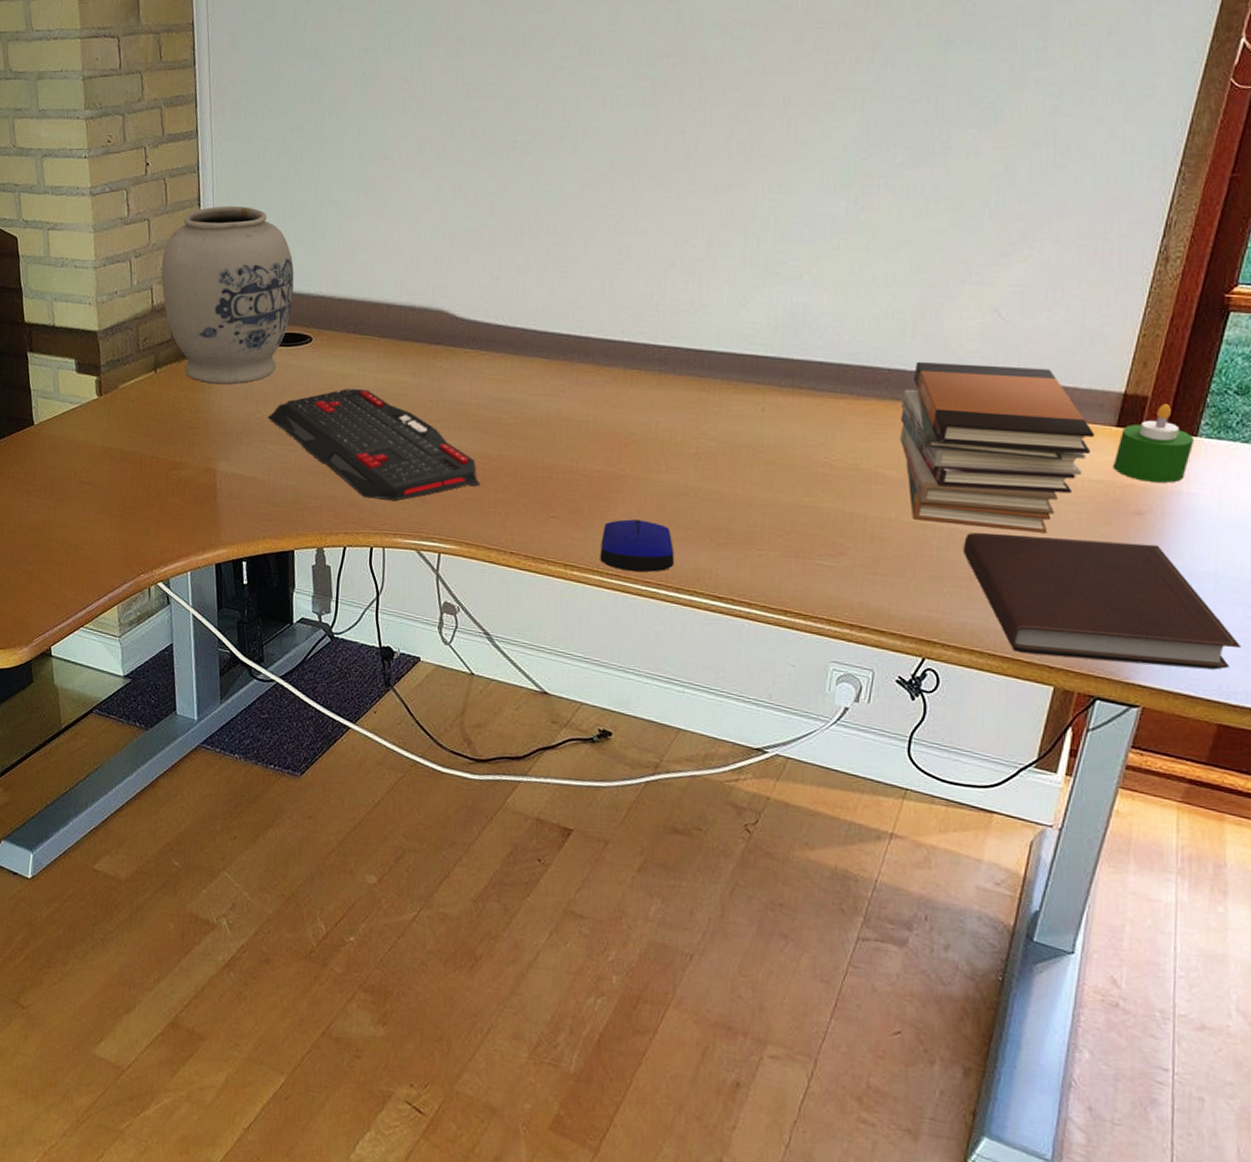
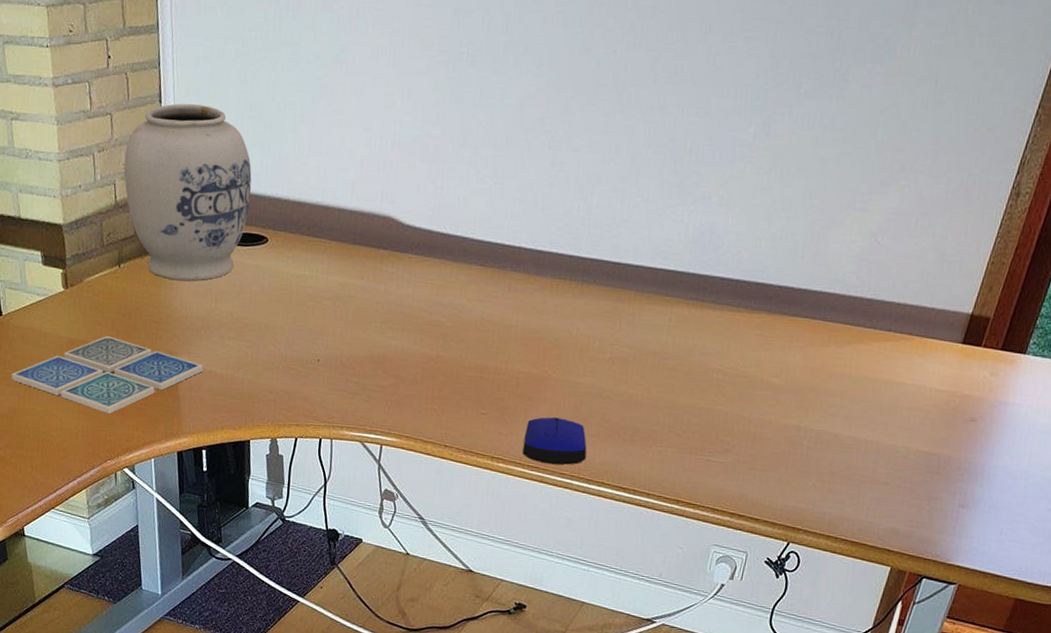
drink coaster: none [41,443,244,524] -> present [11,336,204,414]
keyboard: present [267,388,480,501] -> none [226,288,419,397]
book stack: present [899,362,1094,533] -> none [783,281,944,436]
notebook: present [963,532,1242,670] -> none [828,434,1041,554]
candle: present [1112,404,1195,483] -> none [955,324,1024,394]

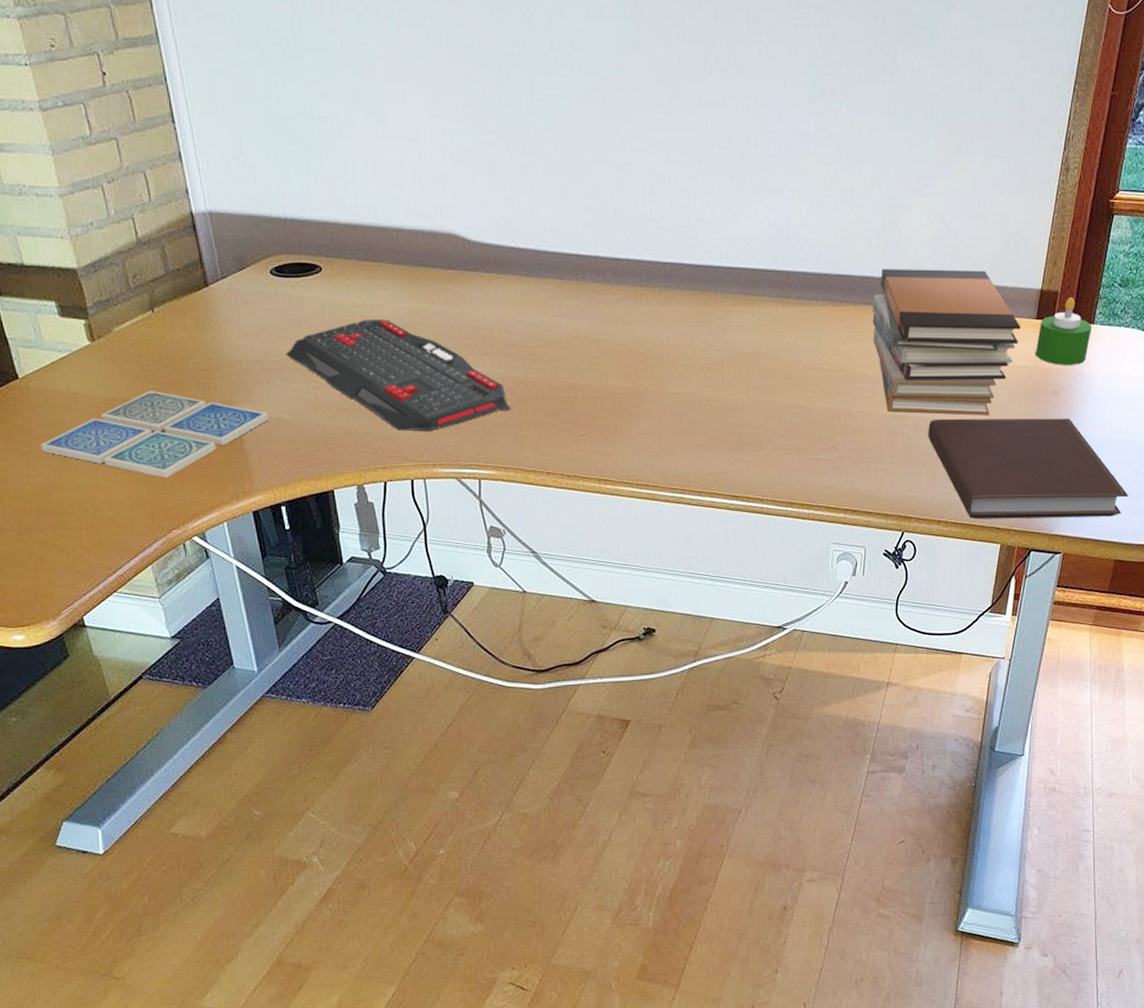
vase: present [123,103,252,282] -> none [139,123,295,322]
keyboard: none [226,288,419,397] -> present [285,318,511,432]
computer mouse: present [522,417,587,465] -> none [629,431,694,481]
book stack: none [783,281,944,436] -> present [872,269,1020,416]
notebook: none [828,434,1041,554] -> present [928,418,1129,519]
candle: none [955,324,1024,394] -> present [1035,297,1093,365]

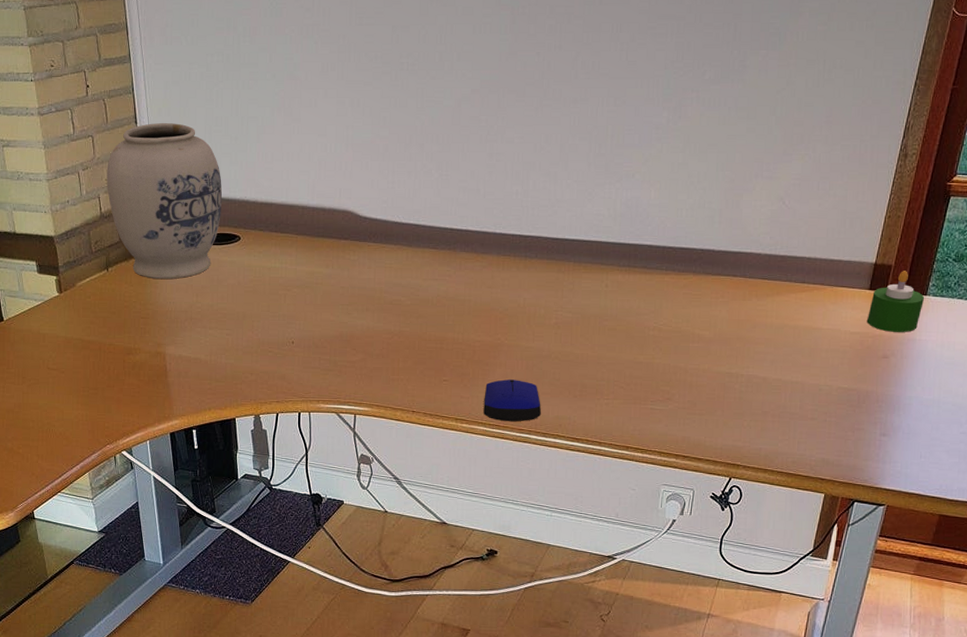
drink coaster: present [40,391,269,478] -> none [14,333,189,402]
vase: none [139,123,295,322] -> present [106,123,222,280]
keyboard: present [285,318,511,432] -> none [206,279,385,373]
computer mouse: none [629,431,694,481] -> present [483,379,541,422]
book stack: present [872,269,1020,416] -> none [710,243,853,376]
notebook: present [928,418,1129,519] -> none [759,377,956,474]

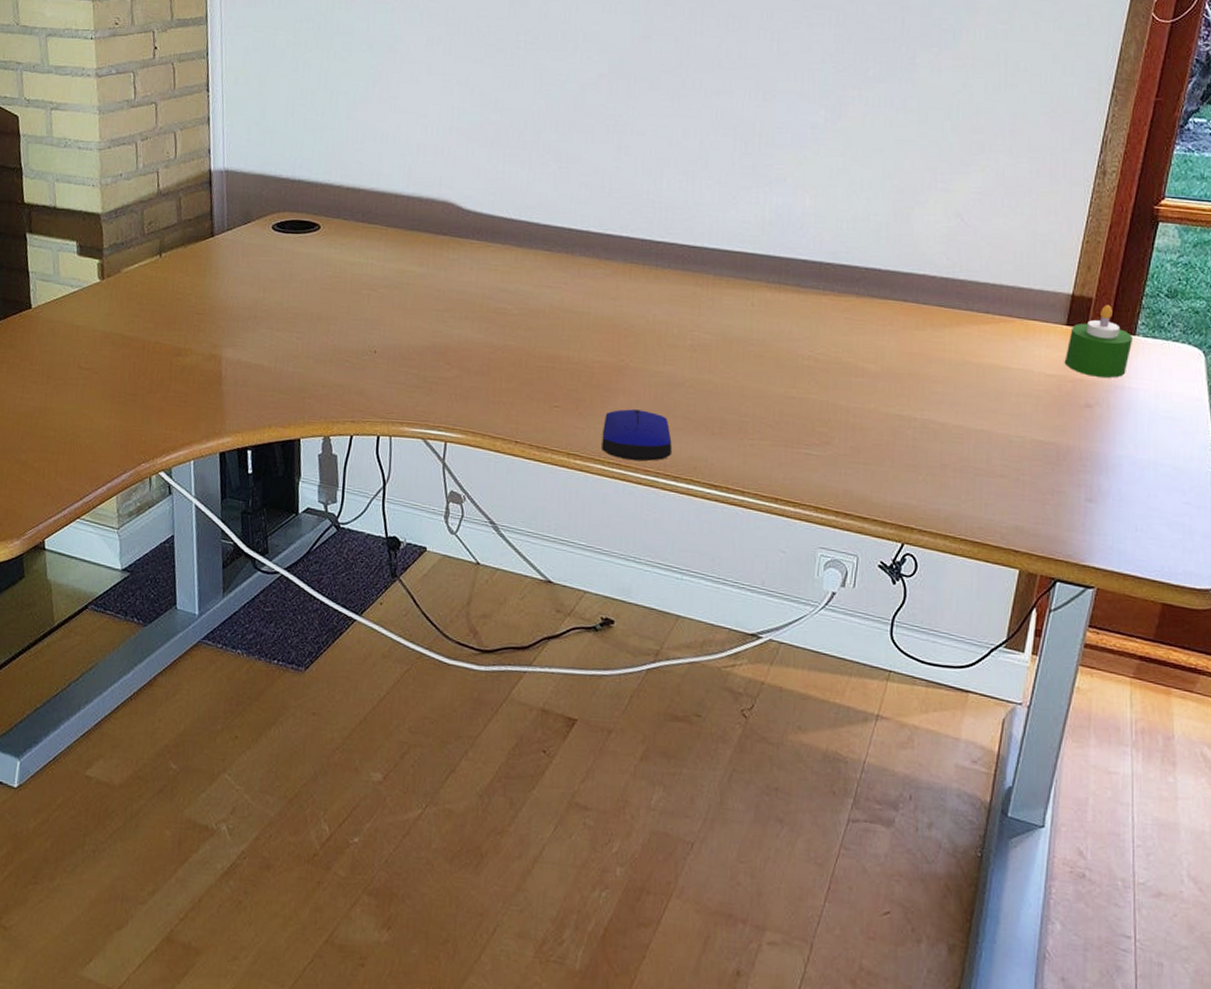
vase: present [106,123,222,280] -> none [167,92,303,271]

